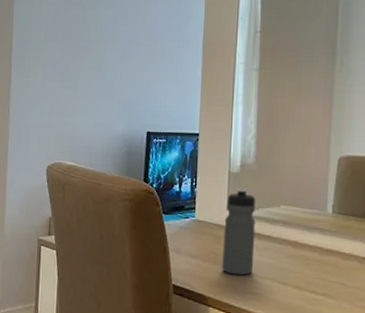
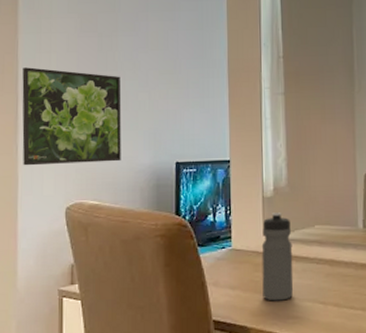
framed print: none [13,36,101,128] -> present [22,67,121,166]

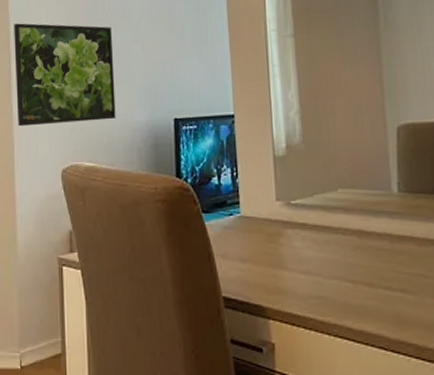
water bottle: present [261,212,294,301] -> none [275,174,315,278]

